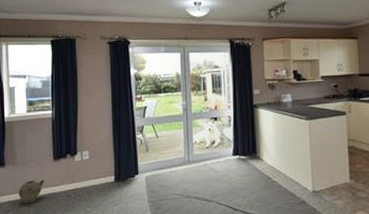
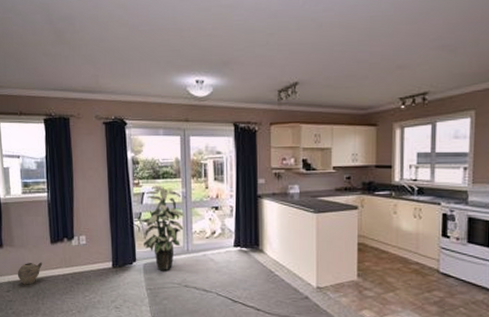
indoor plant: none [143,99,185,182] -> present [140,185,184,270]

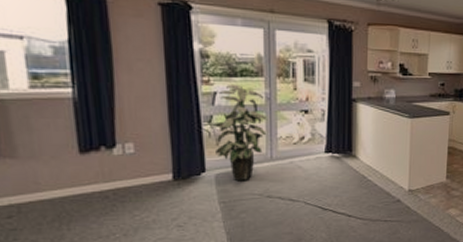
ceramic jug: present [17,262,43,285] -> none [24,177,67,208]

